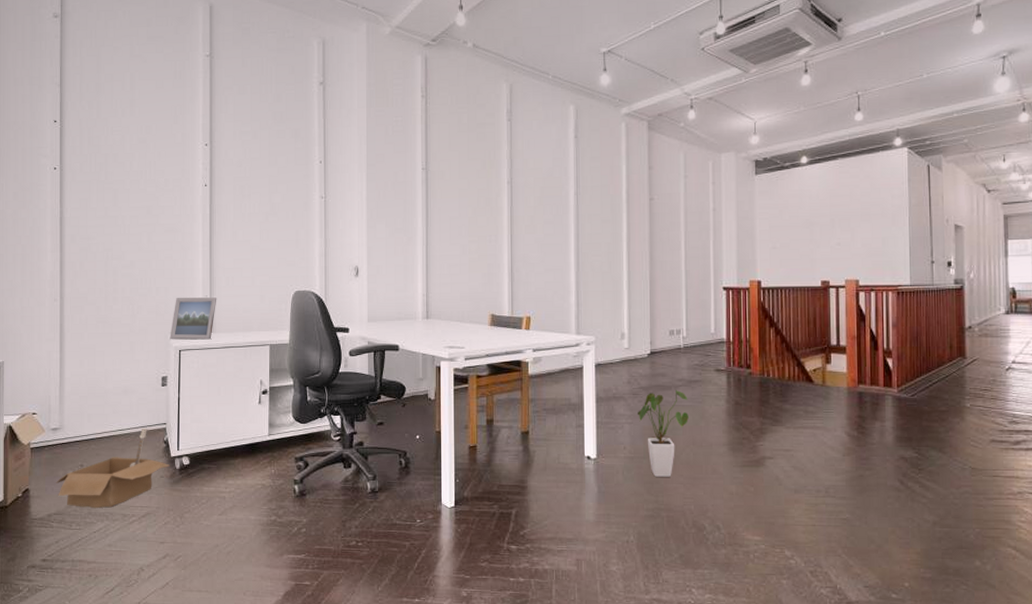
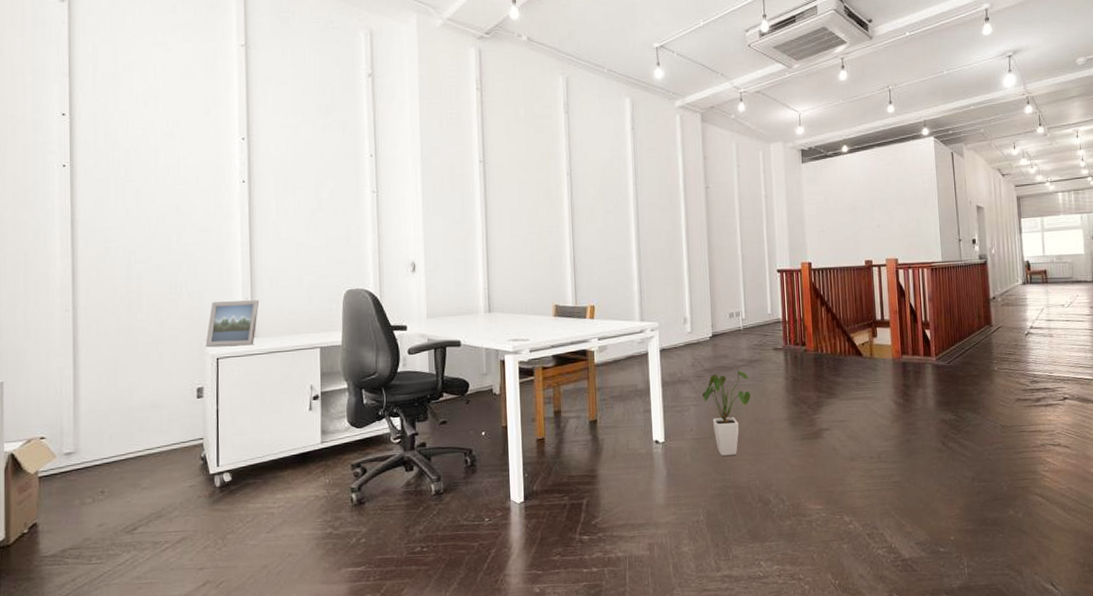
cardboard box: present [56,427,170,509] -> none [71,444,208,539]

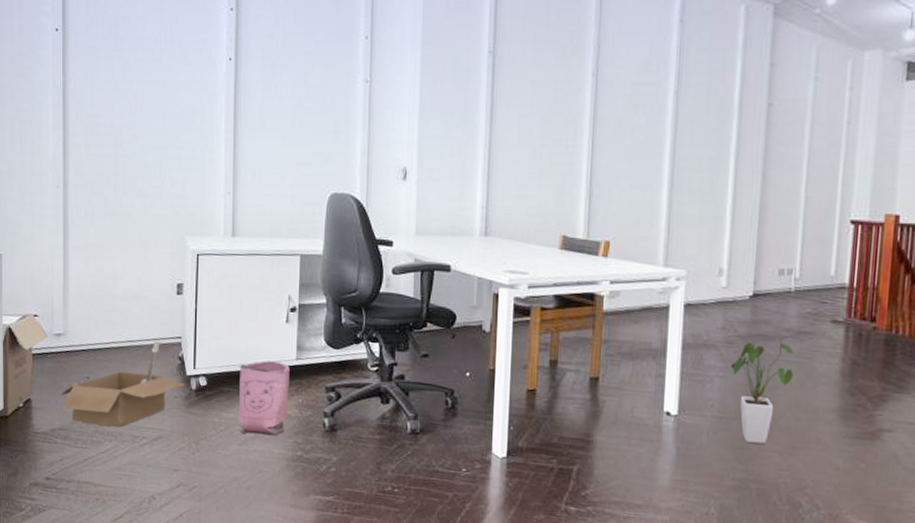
cardboard box: none [71,444,208,539] -> present [60,340,185,427]
picture frame: present [205,300,260,347] -> none [186,193,241,243]
bag: none [264,448,316,521] -> present [238,361,290,436]

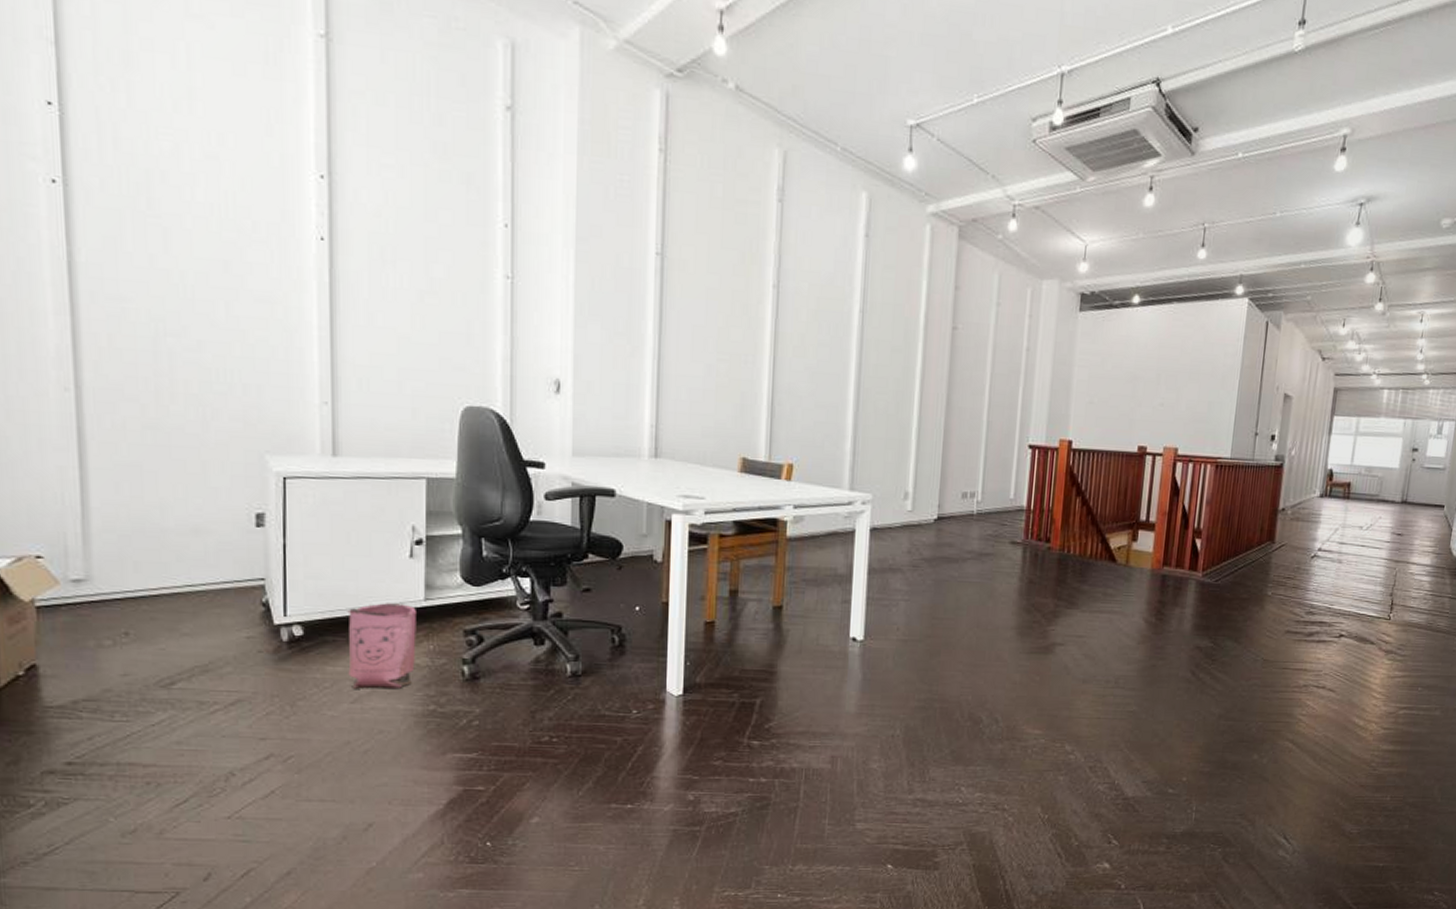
cardboard box: present [60,340,185,427] -> none [83,583,272,694]
house plant: present [730,340,795,444] -> none [915,562,977,664]

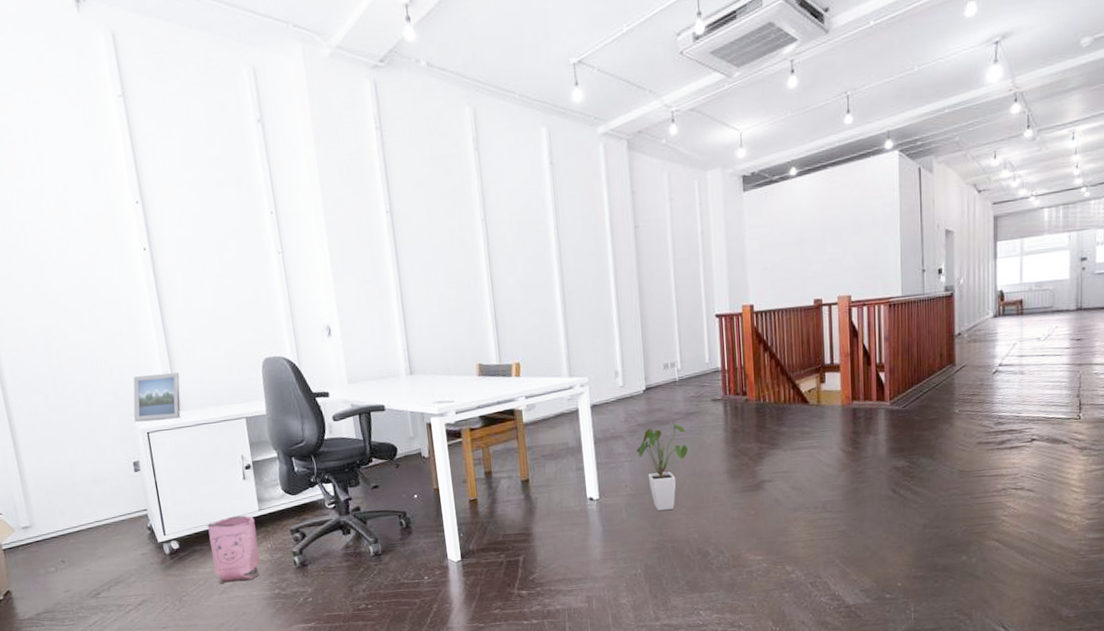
picture frame: none [267,402,344,464] -> present [133,372,181,421]
house plant: none [915,562,977,664] -> present [636,423,688,511]

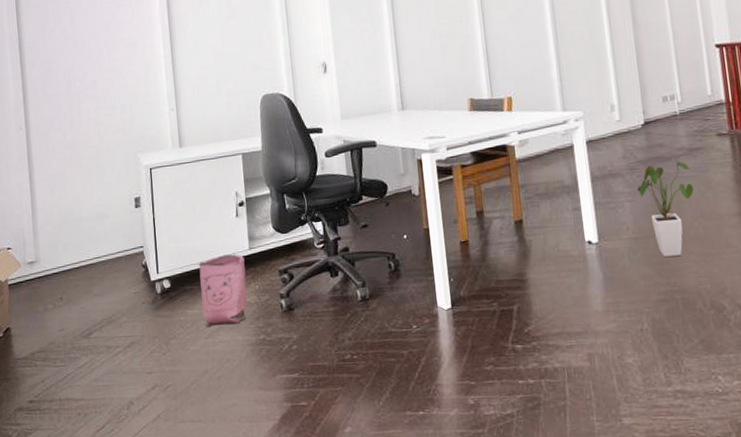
picture frame: present [133,372,181,421] -> none [139,110,184,158]

